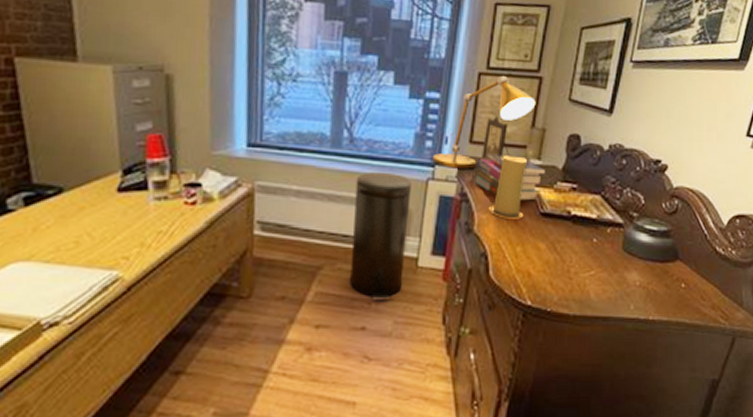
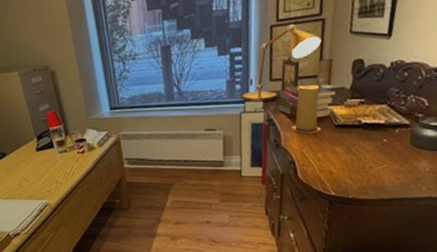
pedal bin: present [350,171,411,301] -> none [188,112,233,203]

